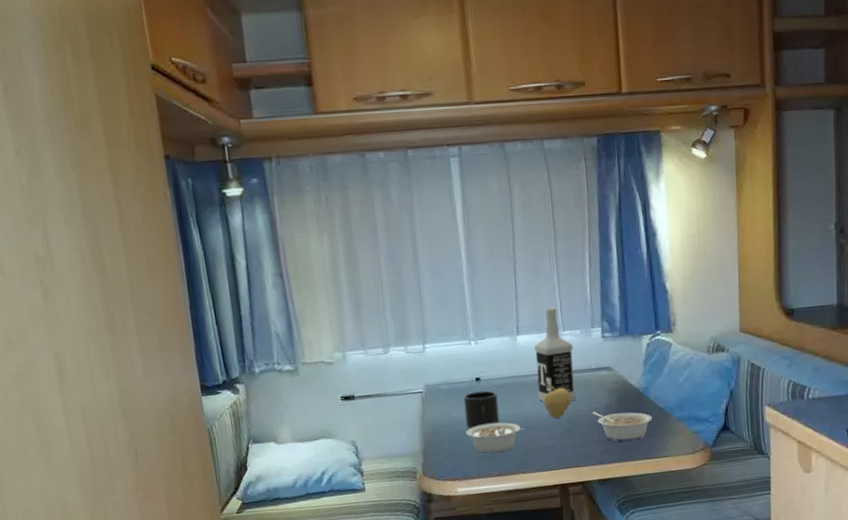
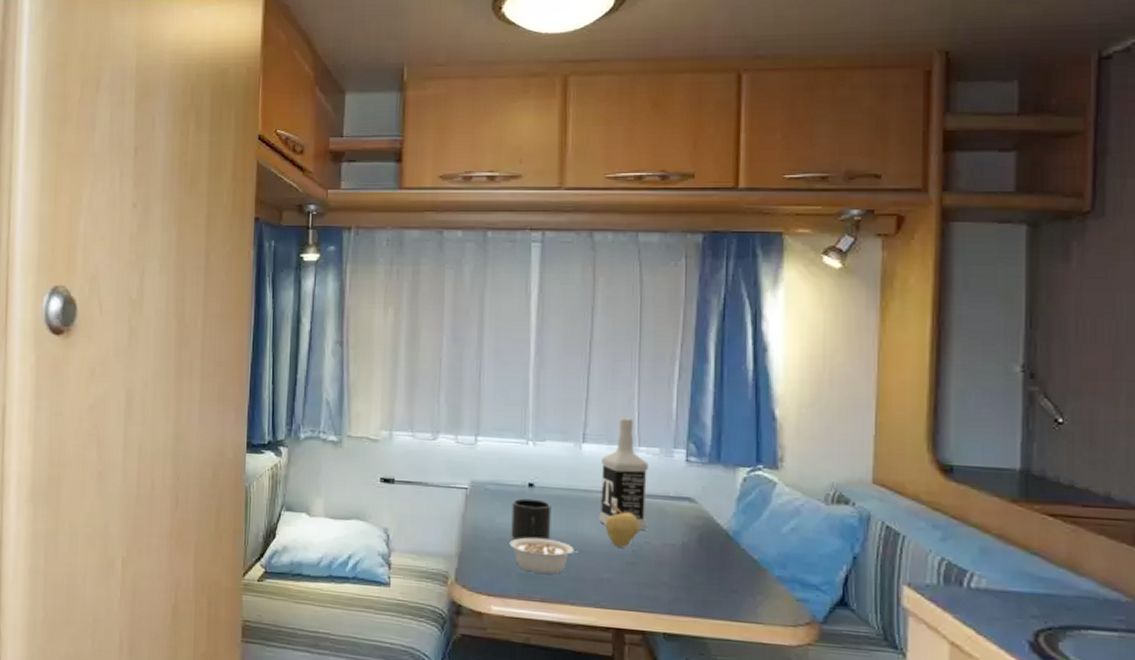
legume: present [591,411,653,443] -> none [663,547,743,595]

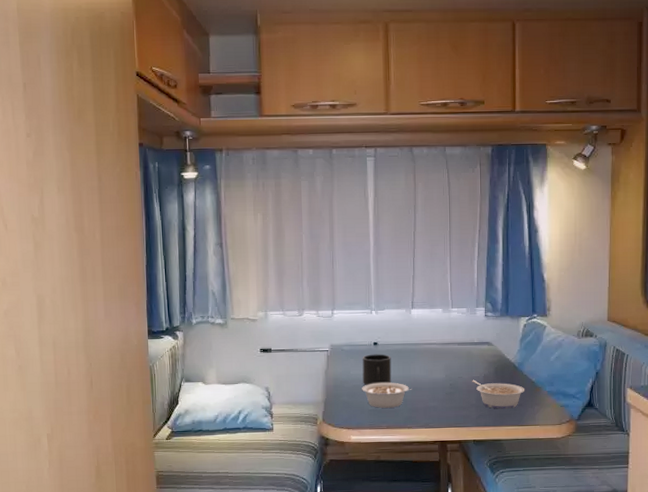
vodka: present [599,417,649,531] -> none [426,287,459,369]
fruit: present [605,506,640,548] -> none [430,353,455,383]
legume: none [663,547,743,595] -> present [471,379,525,409]

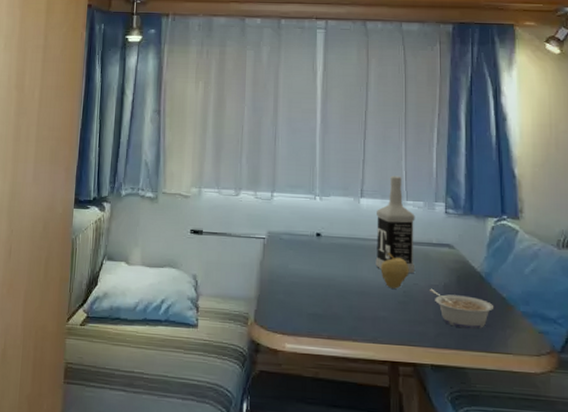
mug: present [362,354,392,386] -> none [302,246,336,284]
legume: present [362,382,412,408] -> none [301,281,359,314]
vodka: none [426,287,459,369] -> present [375,175,415,274]
fruit: none [430,353,455,383] -> present [380,252,409,289]

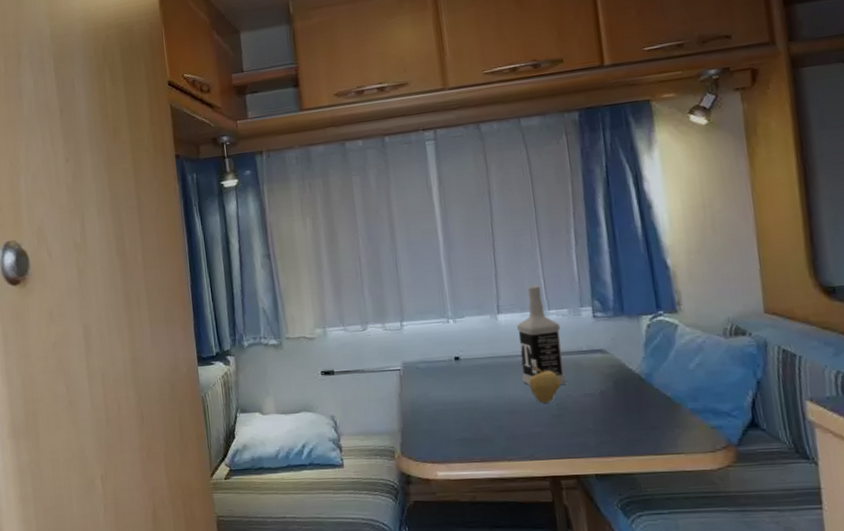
legume: present [428,288,494,330] -> none [584,397,659,434]

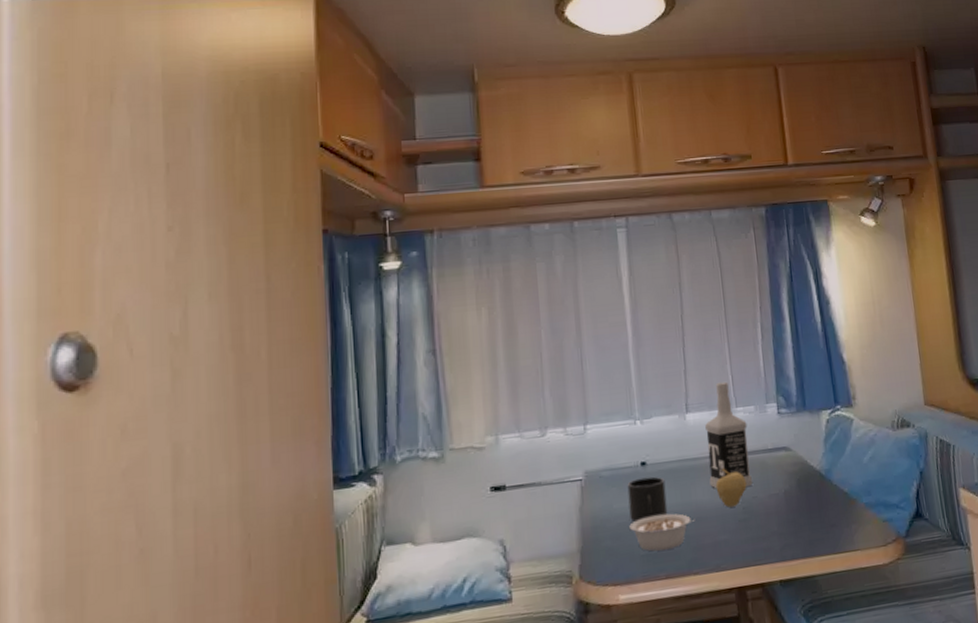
mug: none [442,370,482,411] -> present [627,476,668,523]
legume: none [445,404,509,437] -> present [629,513,695,552]

